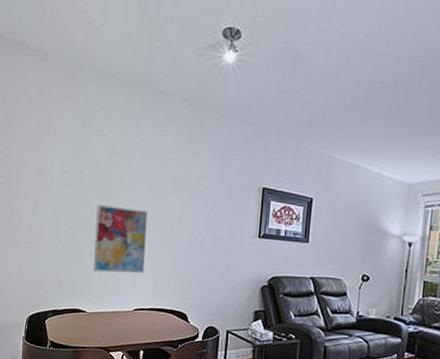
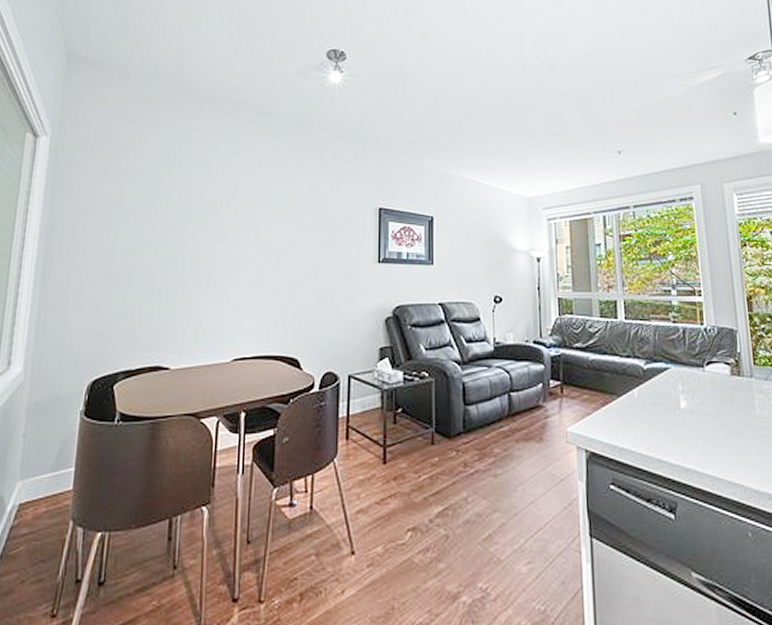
wall art: present [94,204,148,273] -> none [181,235,248,317]

